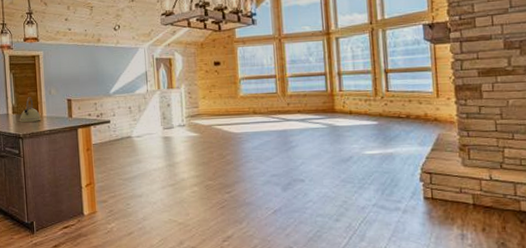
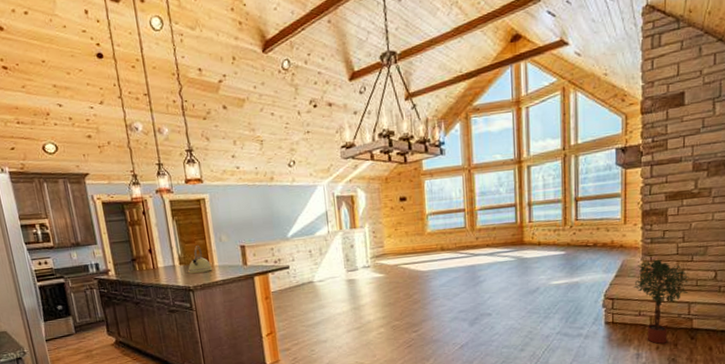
potted tree: none [451,135,512,225] -> present [633,259,689,344]

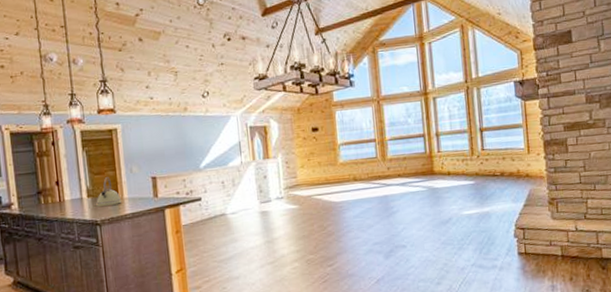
potted tree: present [633,259,689,344] -> none [542,188,594,275]

